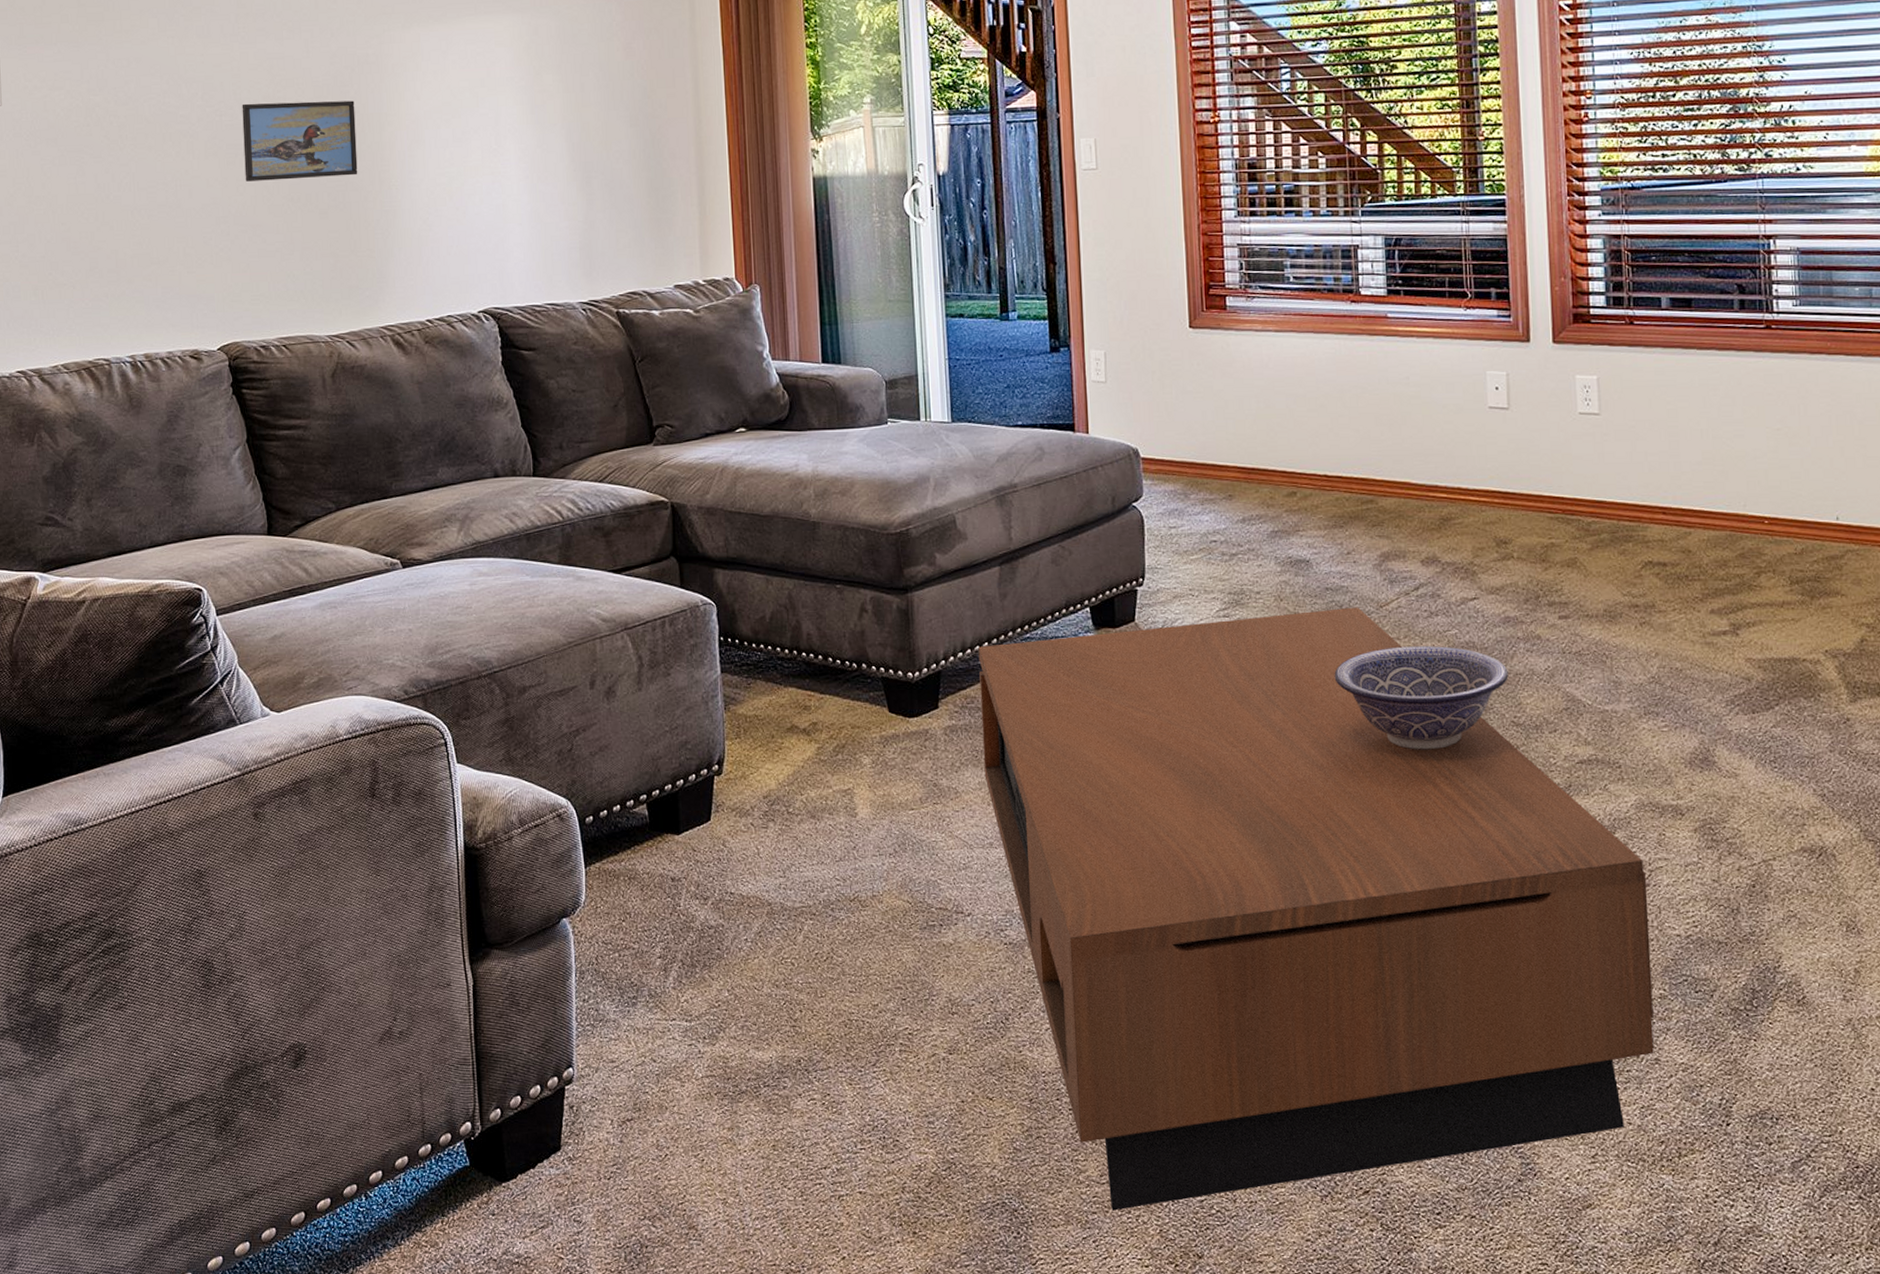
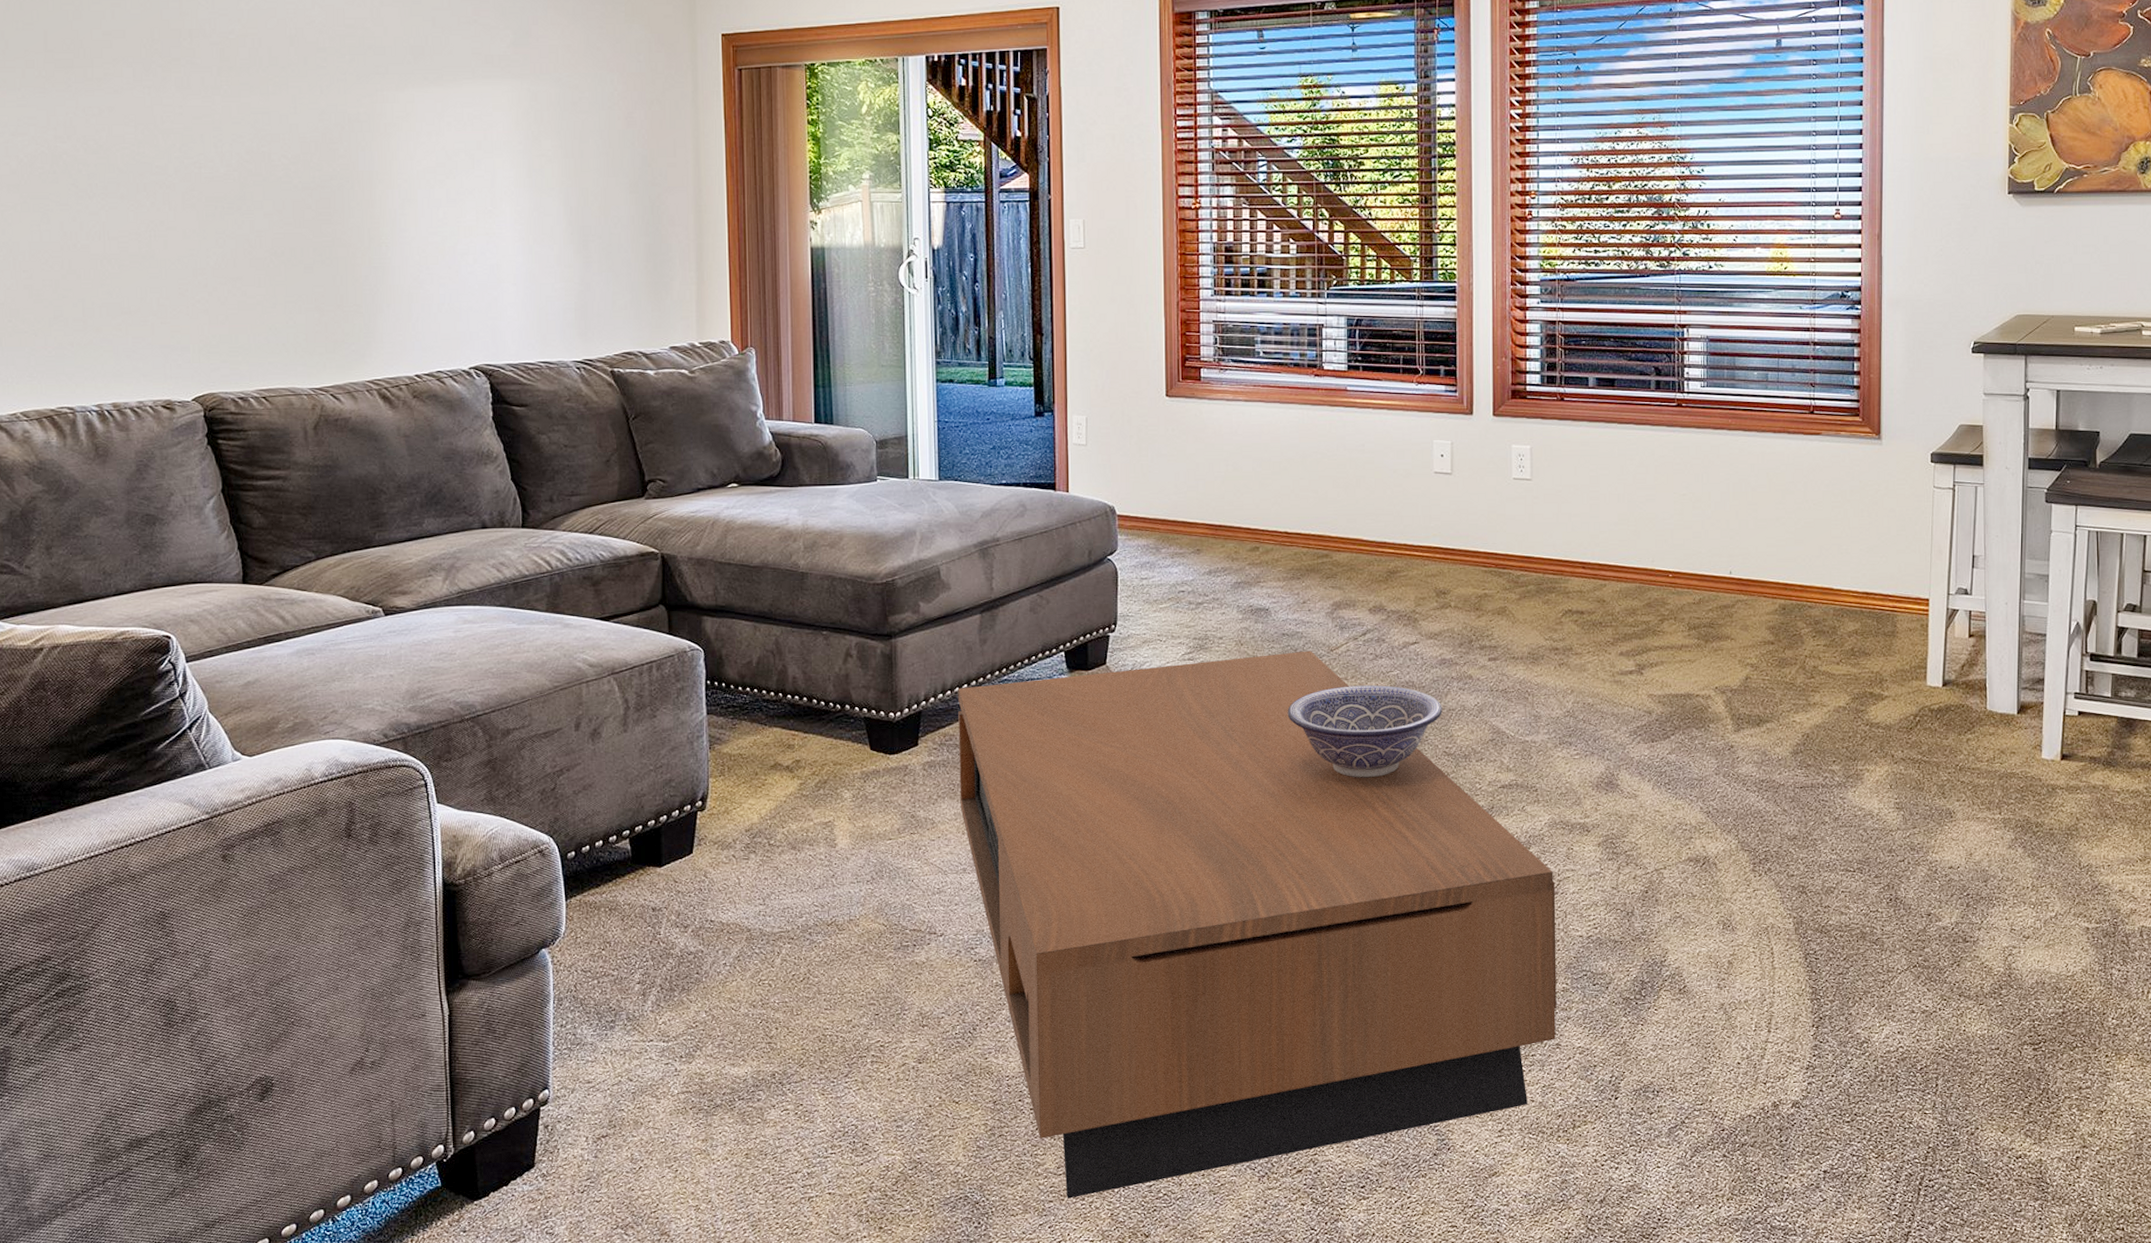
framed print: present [242,100,358,182] -> none [223,156,346,234]

